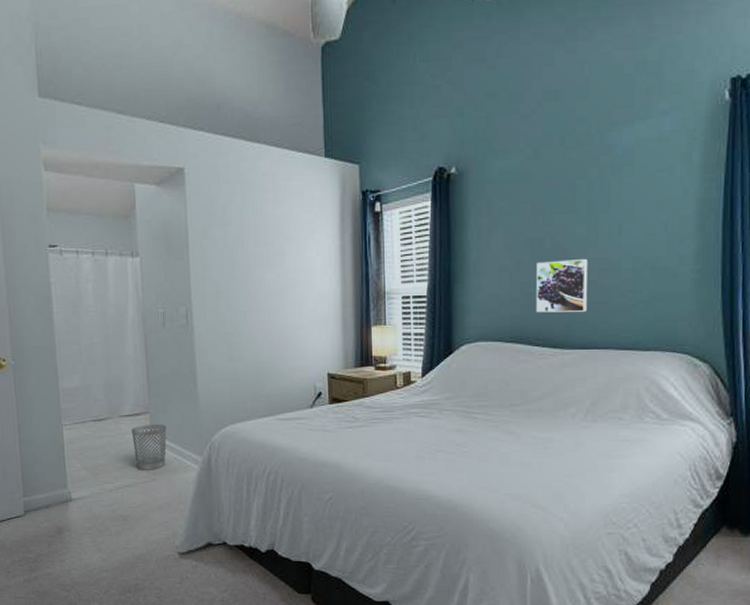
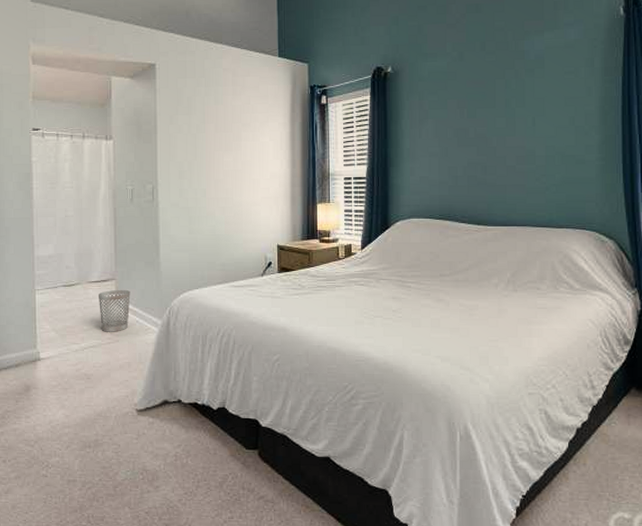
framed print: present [535,258,589,313] -> none [461,146,507,193]

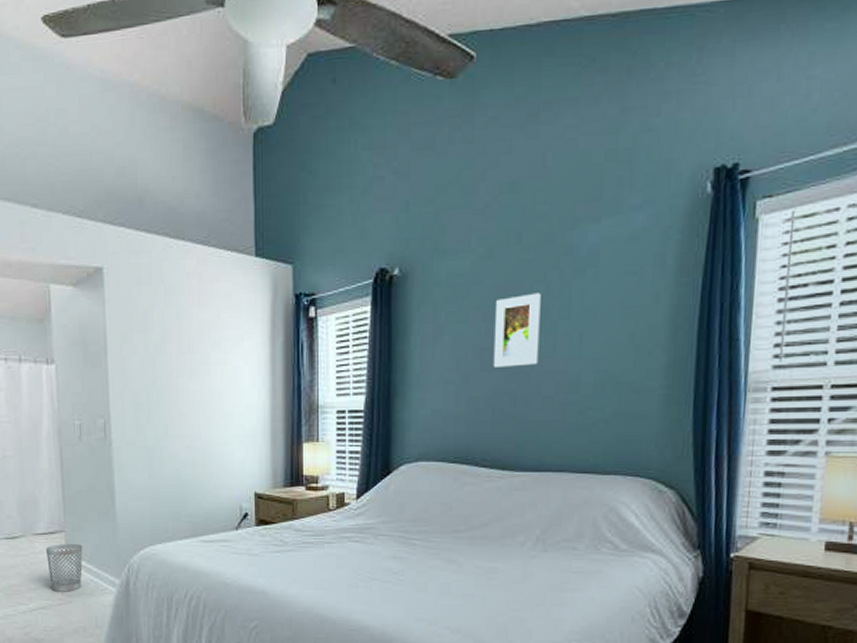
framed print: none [467,87,502,143] -> present [493,293,541,367]

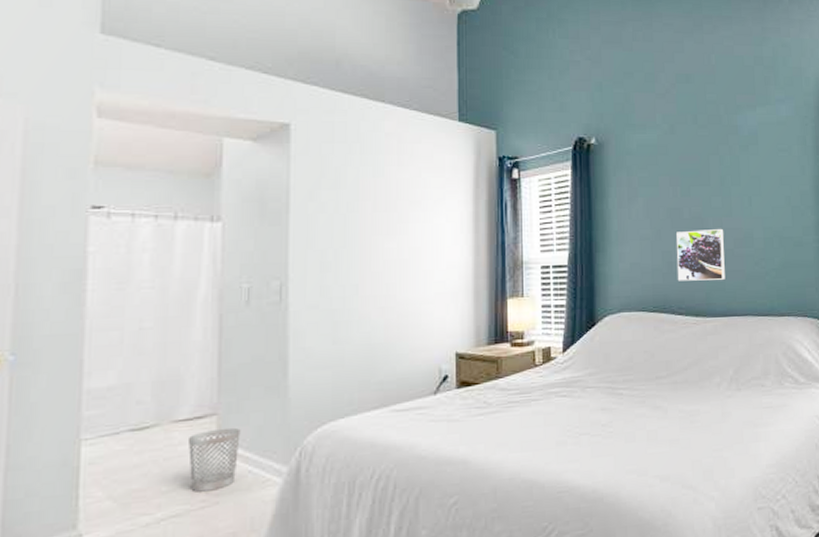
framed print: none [483,371,544,431] -> present [676,228,725,281]
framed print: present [493,293,541,367] -> none [680,163,719,225]

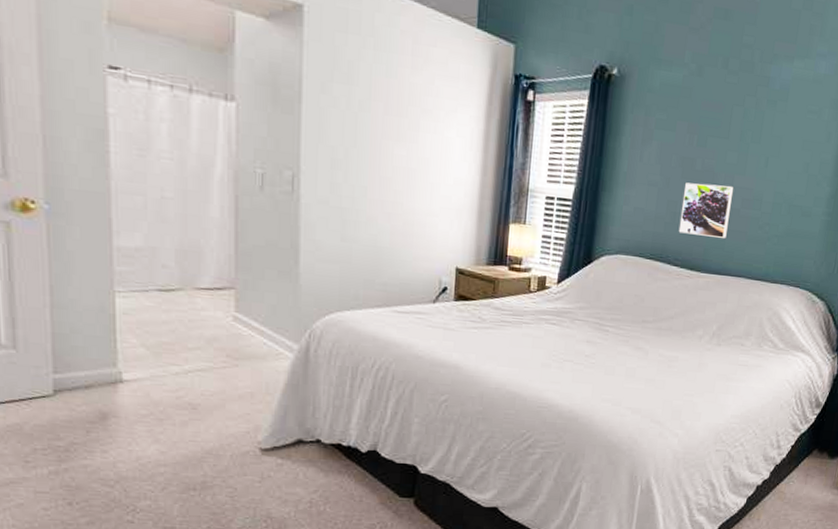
wastebasket: present [188,427,241,492] -> none [210,301,256,355]

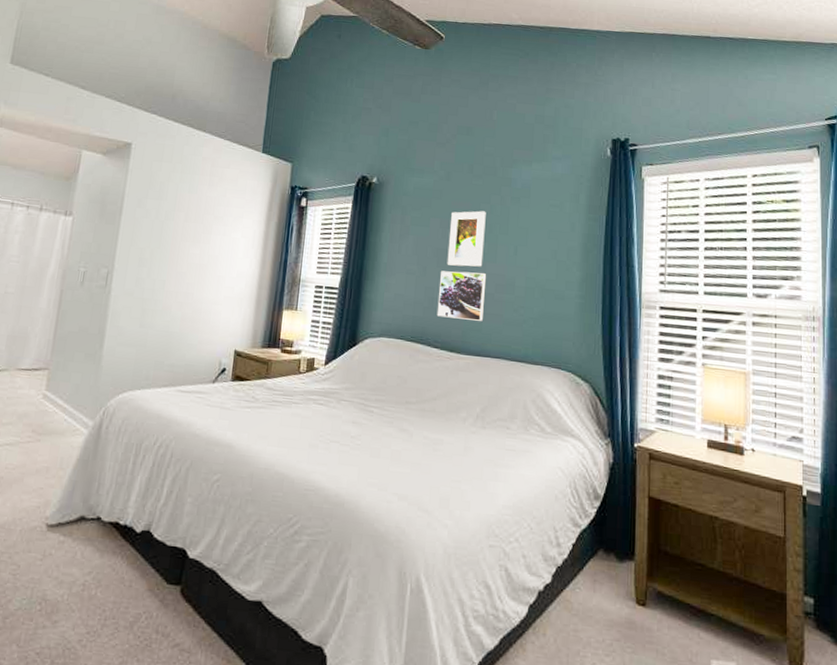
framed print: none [692,114,739,180] -> present [447,211,486,267]

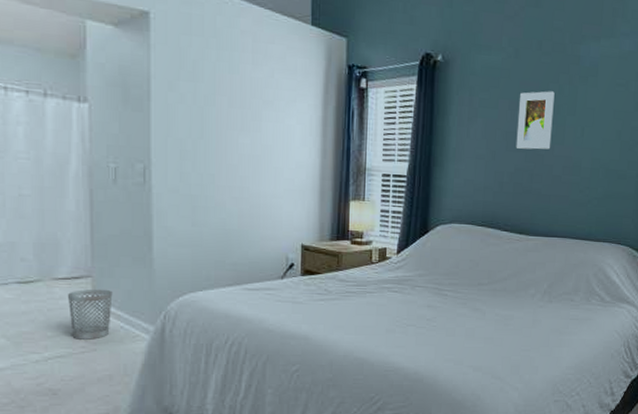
wastebasket: none [22,381,64,430] -> present [68,288,113,340]
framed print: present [436,270,487,321] -> none [506,154,555,203]

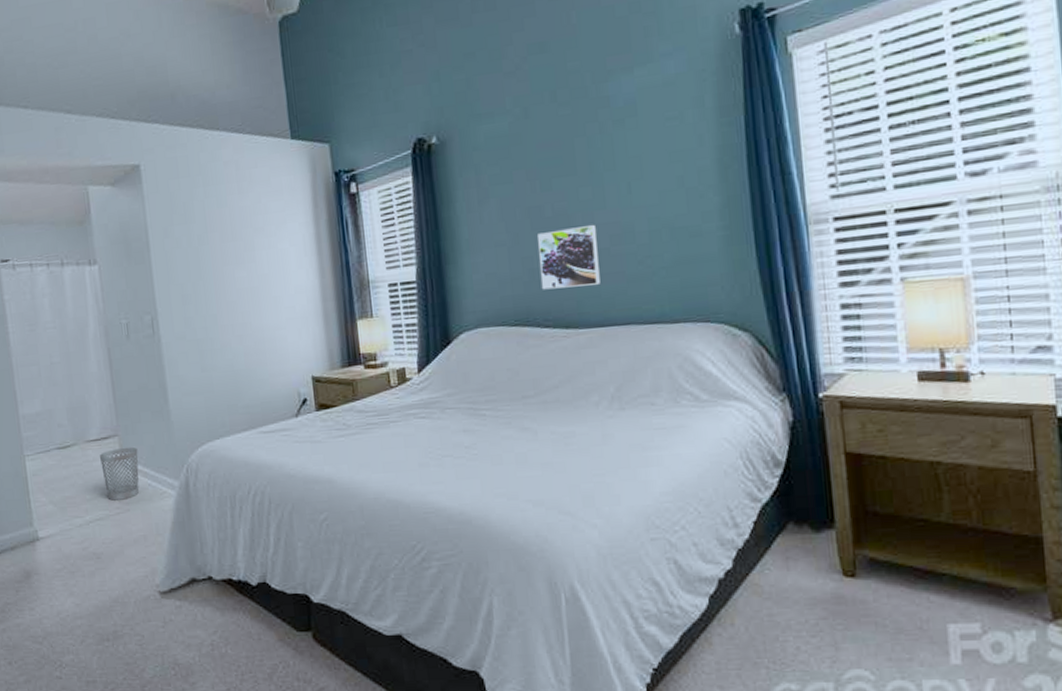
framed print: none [506,154,555,203] -> present [538,224,601,290]
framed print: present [516,91,555,150] -> none [538,147,589,225]

